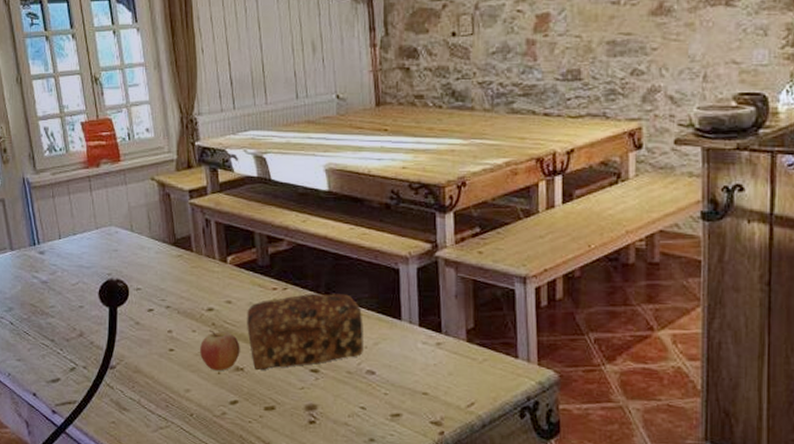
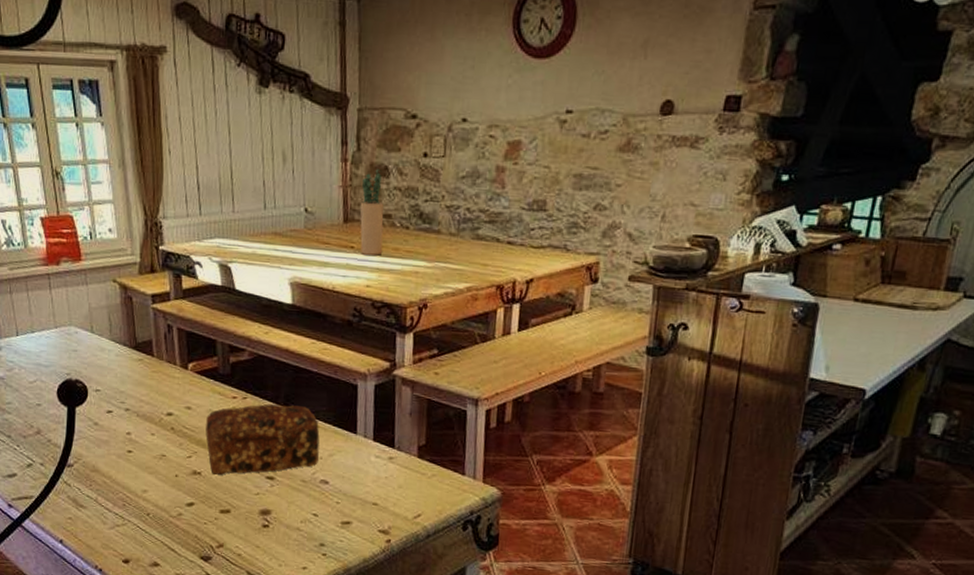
fruit: present [199,329,240,371] -> none [157,434,198,474]
vase: none [391,47,417,138] -> present [360,165,384,256]

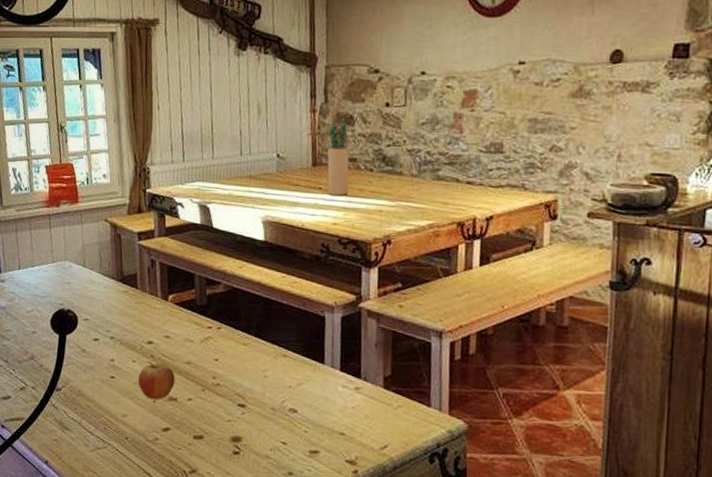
fruit: none [157,434,198,474] -> present [137,361,175,400]
bread loaf: present [205,403,320,475] -> none [182,333,289,402]

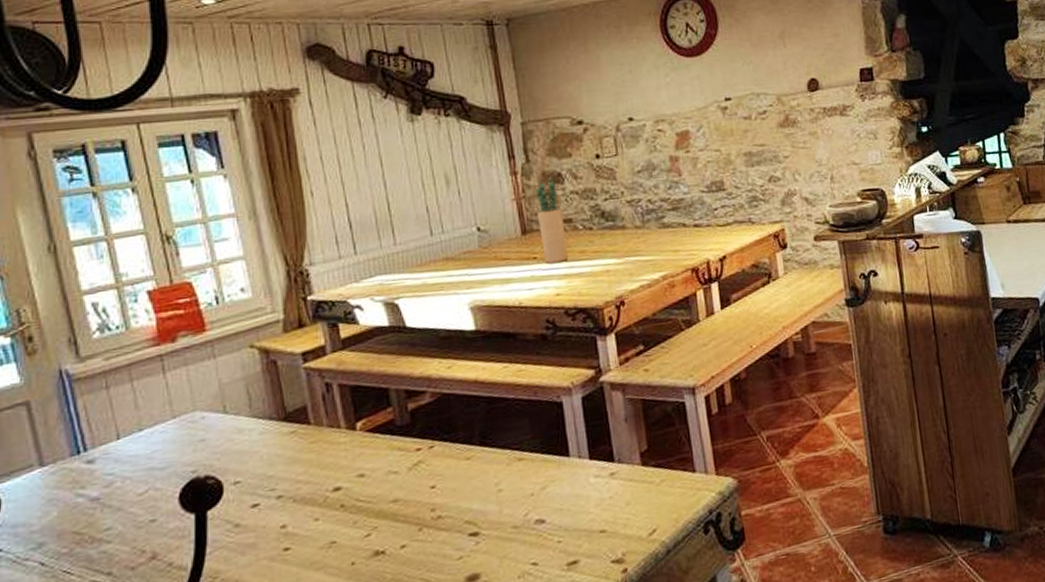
fruit: present [137,361,175,400] -> none [325,511,379,562]

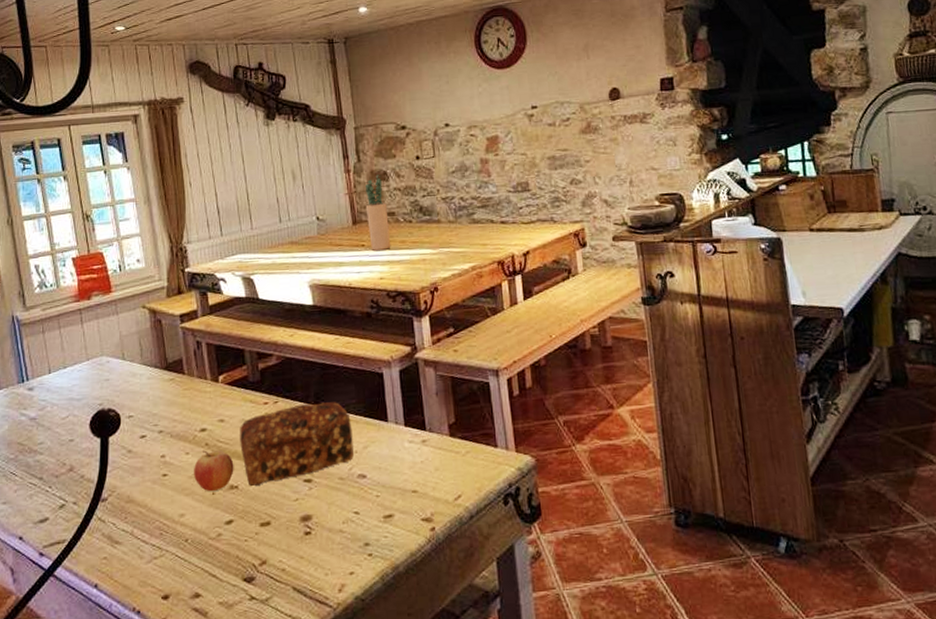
fruit: none [325,511,379,562] -> present [193,450,234,491]
bread loaf: none [385,438,530,549] -> present [240,401,354,486]

